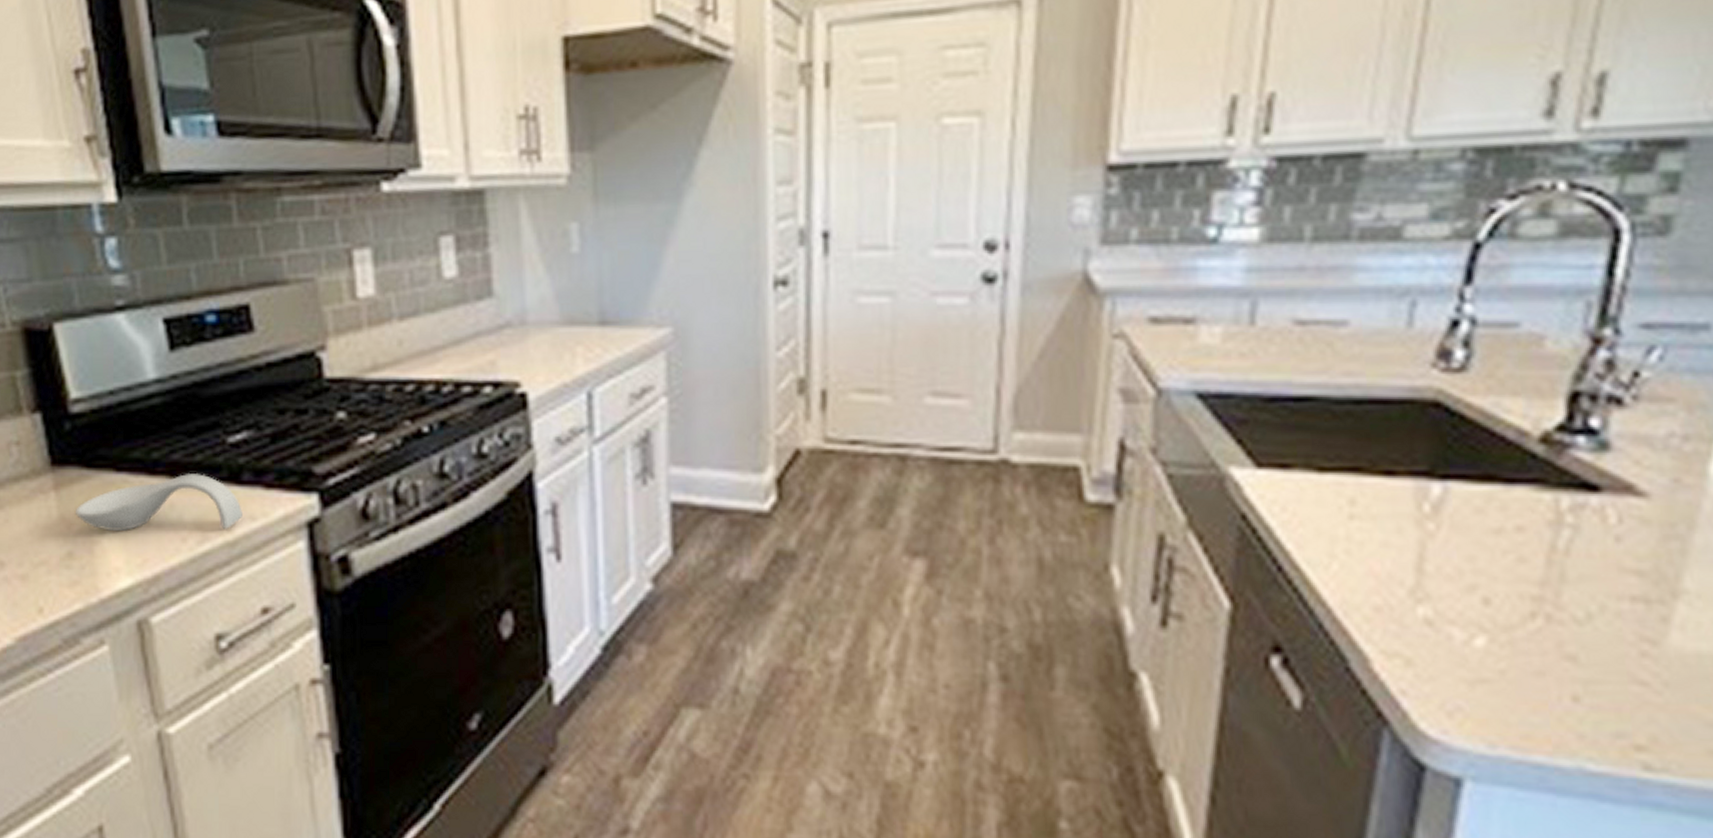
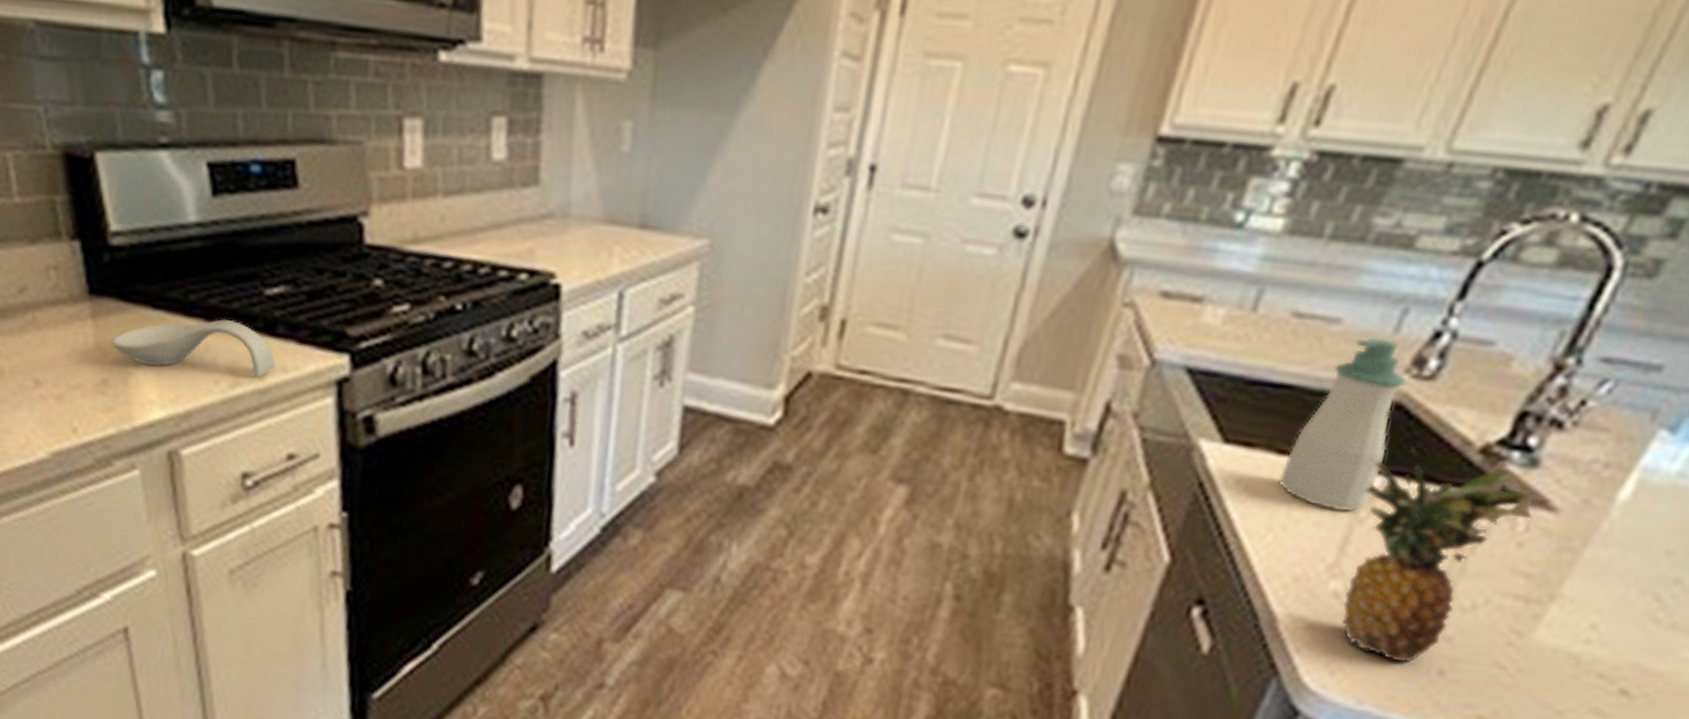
soap bottle: none [1326,335,1437,527] -> present [1278,337,1406,512]
fruit: none [1425,445,1627,692] -> present [1341,446,1544,663]

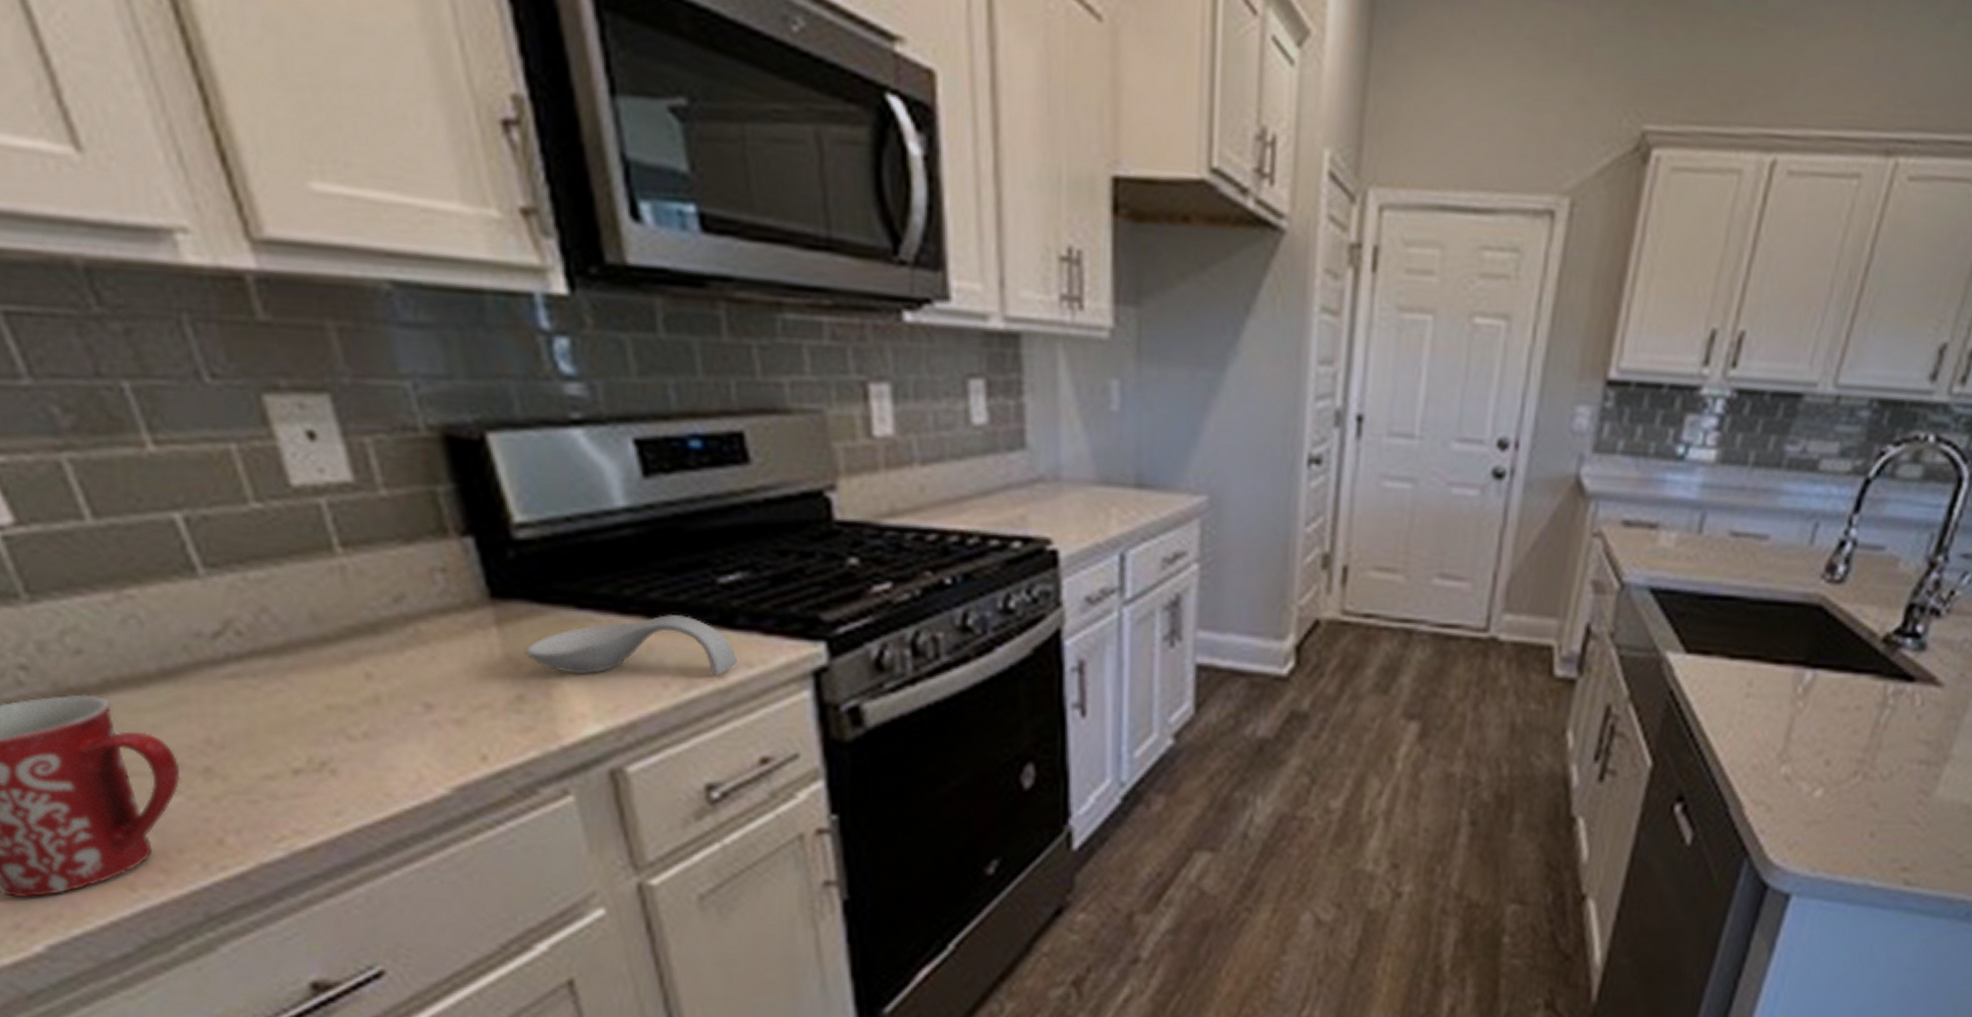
soap bottle: present [1278,337,1406,512] -> none [1732,550,1823,705]
fruit: present [1341,446,1544,663] -> none [1793,642,1932,830]

